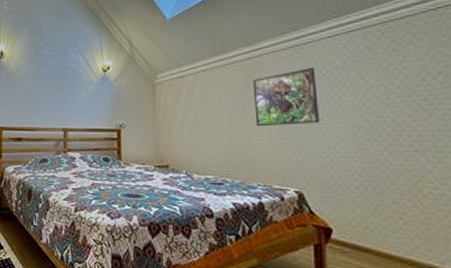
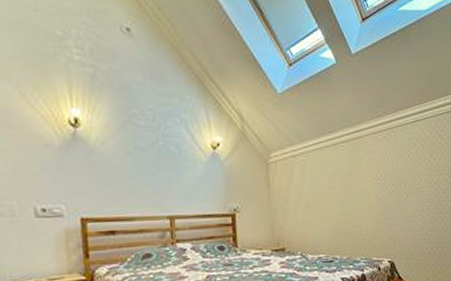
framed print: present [252,67,321,127] -> none [356,149,406,205]

